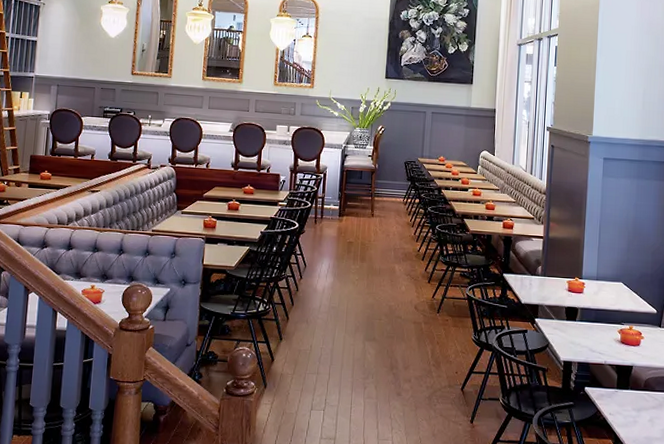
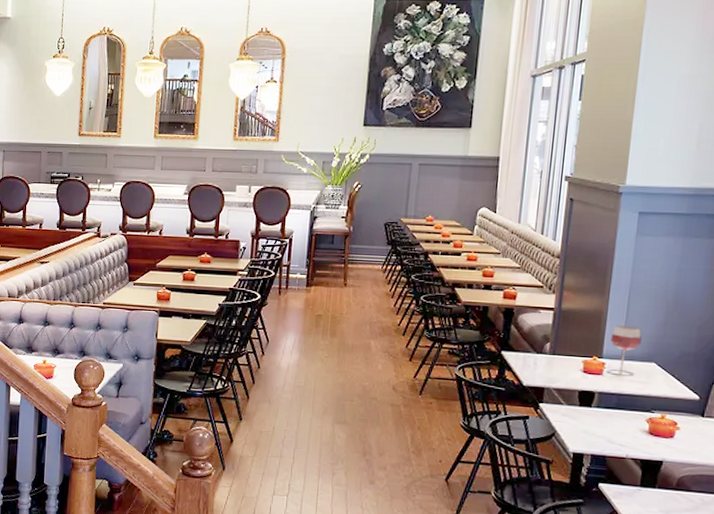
wineglass: none [586,251,611,294] -> present [607,325,642,376]

